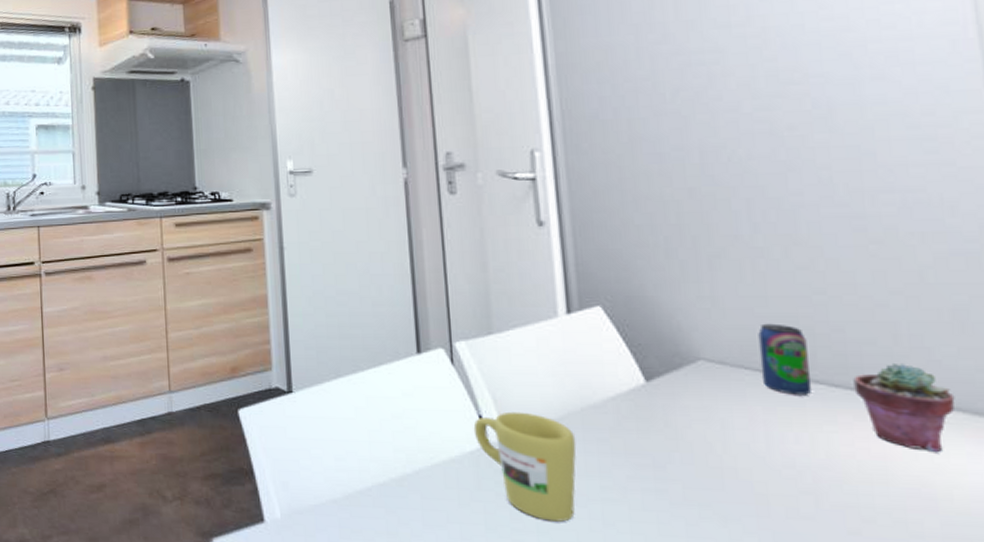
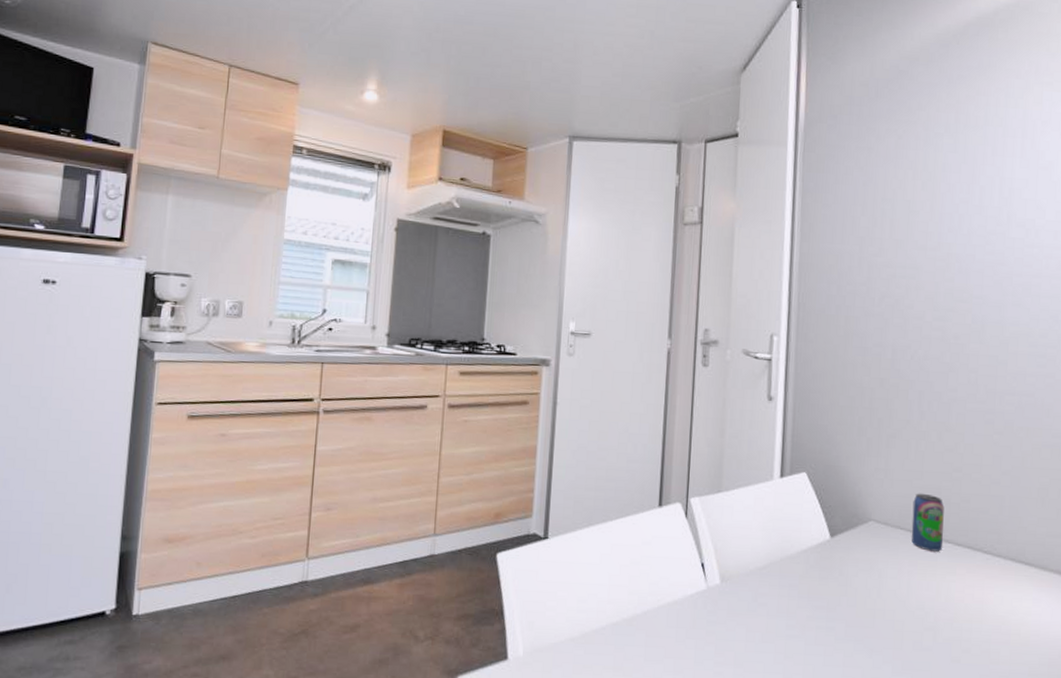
mug: present [473,411,577,522] -> none [695,560,774,655]
potted succulent: present [853,364,956,452] -> none [970,529,1031,597]

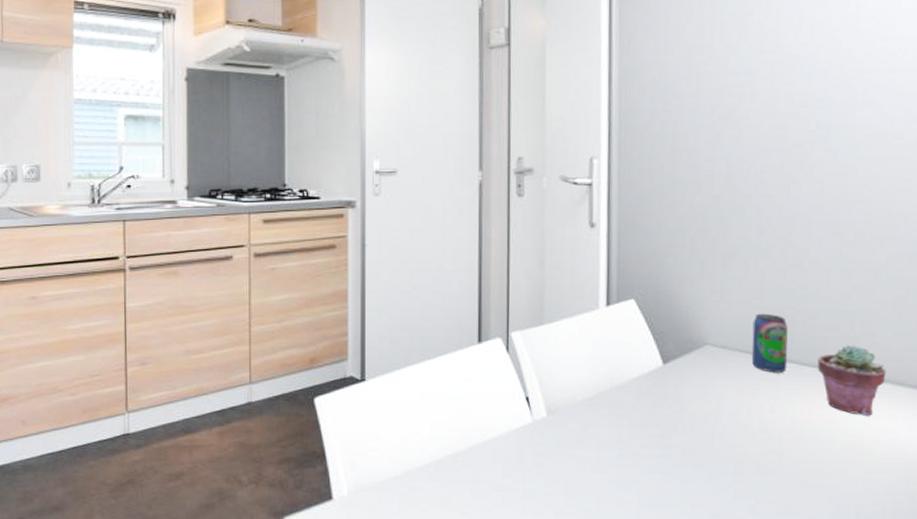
potted succulent: none [970,529,1031,597] -> present [817,346,887,415]

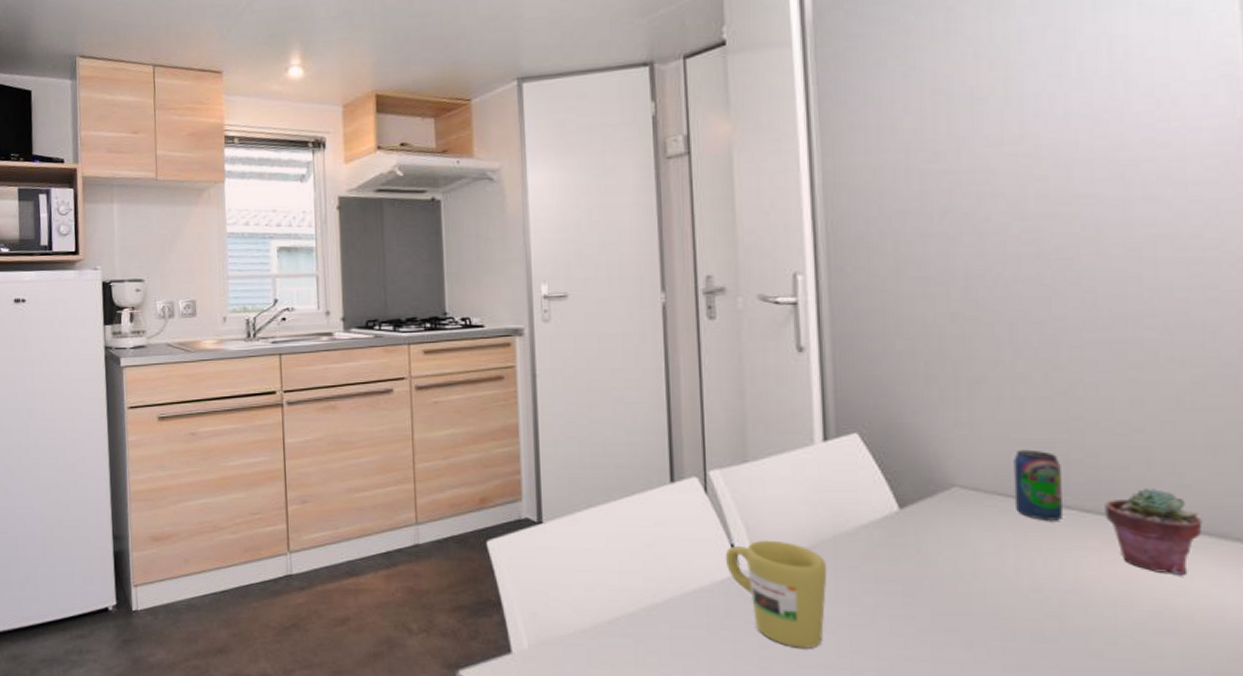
mug: none [520,393,603,486] -> present [725,540,828,649]

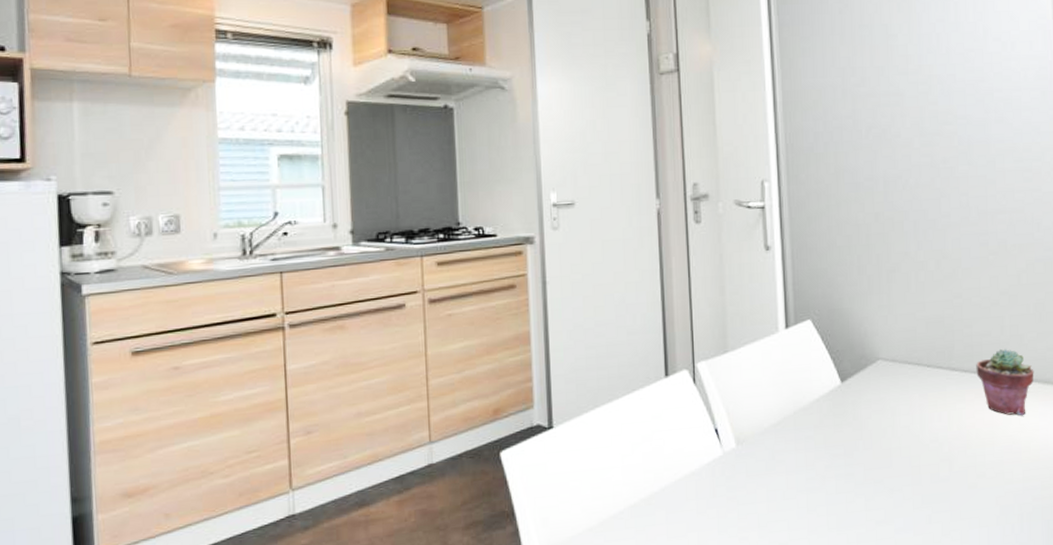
mug: present [725,540,828,649] -> none [710,421,790,516]
beverage can: present [1013,449,1064,521] -> none [918,324,951,382]

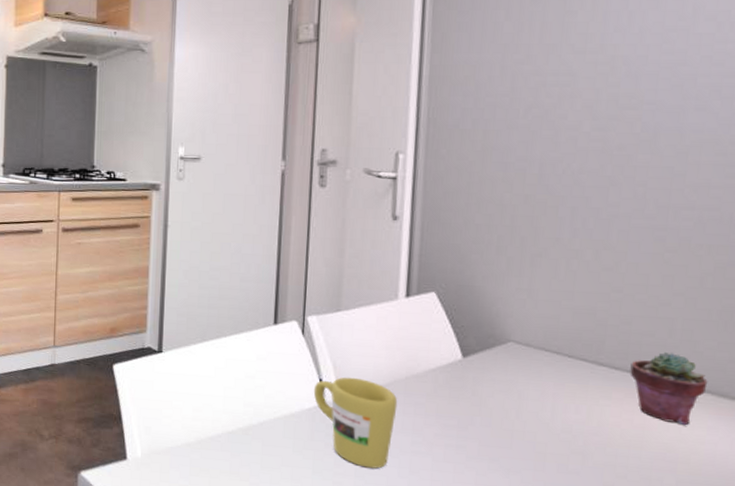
mug: none [710,421,790,516] -> present [313,377,398,469]

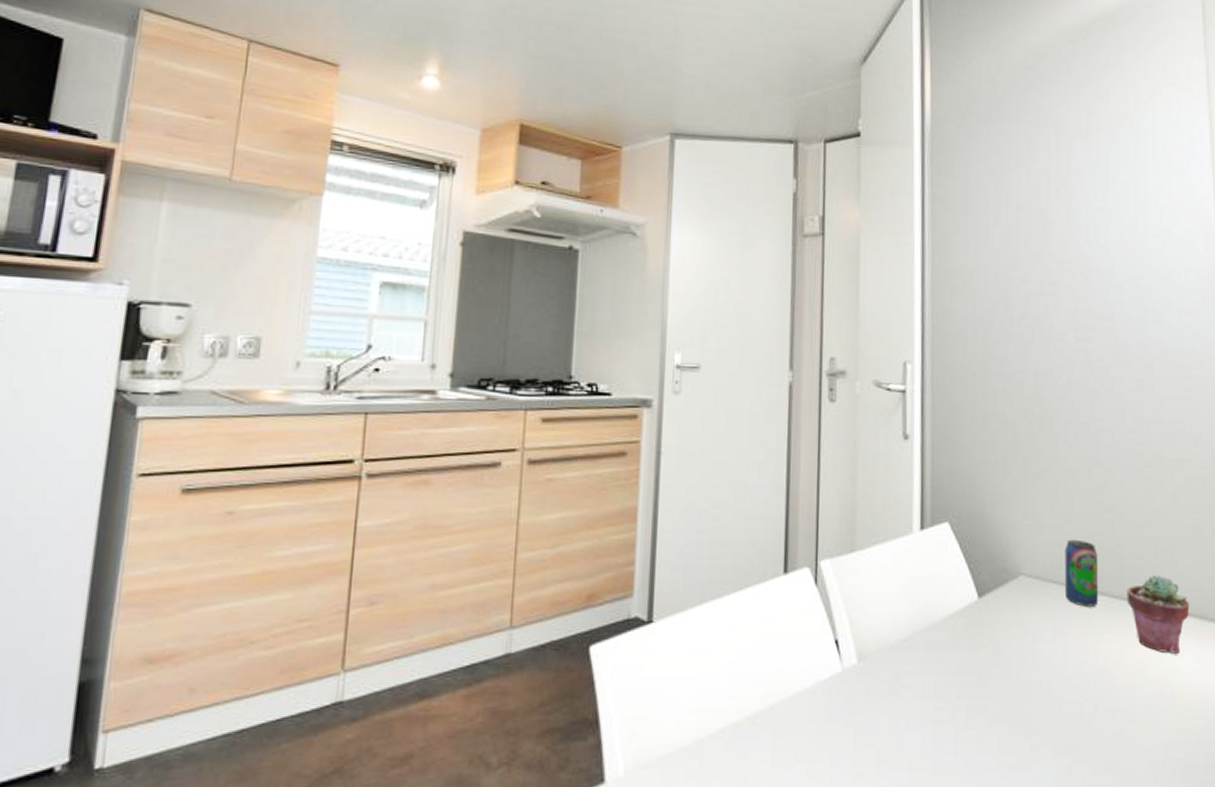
mug: present [313,377,398,469] -> none [829,634,918,749]
beverage can: none [557,314,600,375] -> present [1064,539,1099,607]

